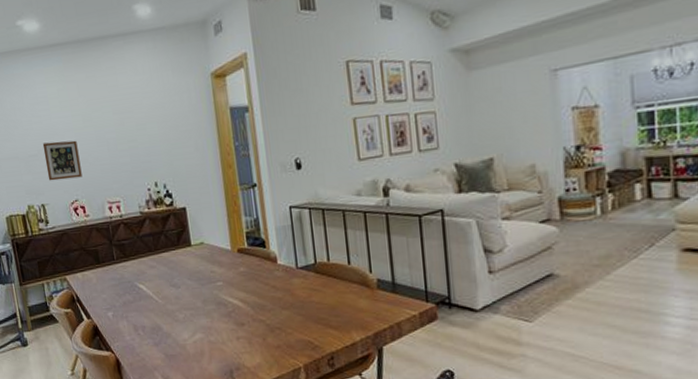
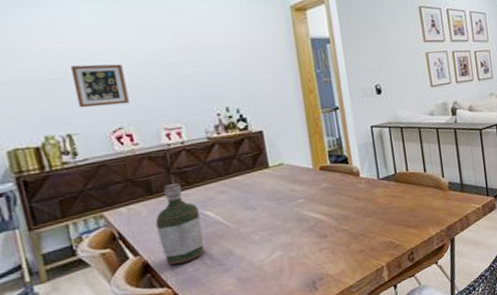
bottle: none [102,255,139,331] -> present [155,183,205,265]

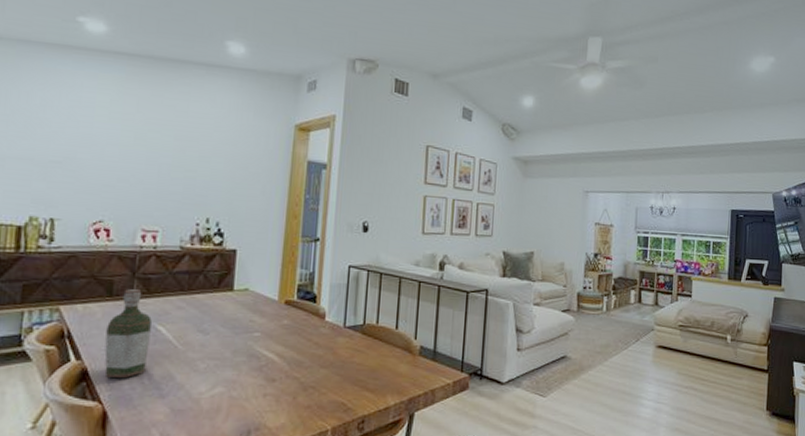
picture frame: present [69,64,130,108] -> none [68,151,120,198]

